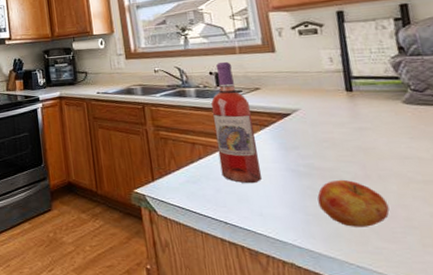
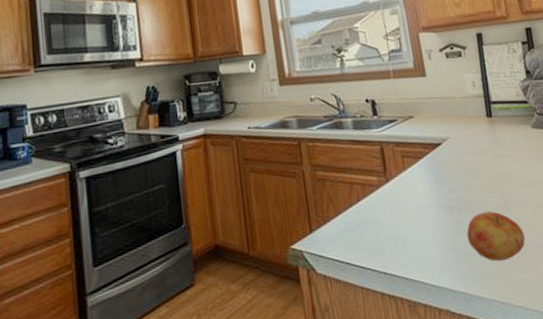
wine bottle: present [210,61,263,184] -> none [367,87,418,225]

